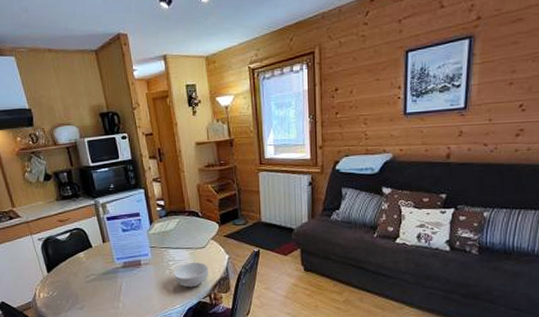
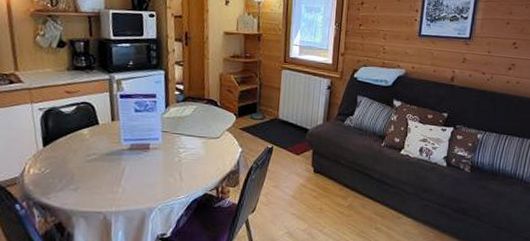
cereal bowl: present [173,262,209,288] -> none [182,152,220,178]

